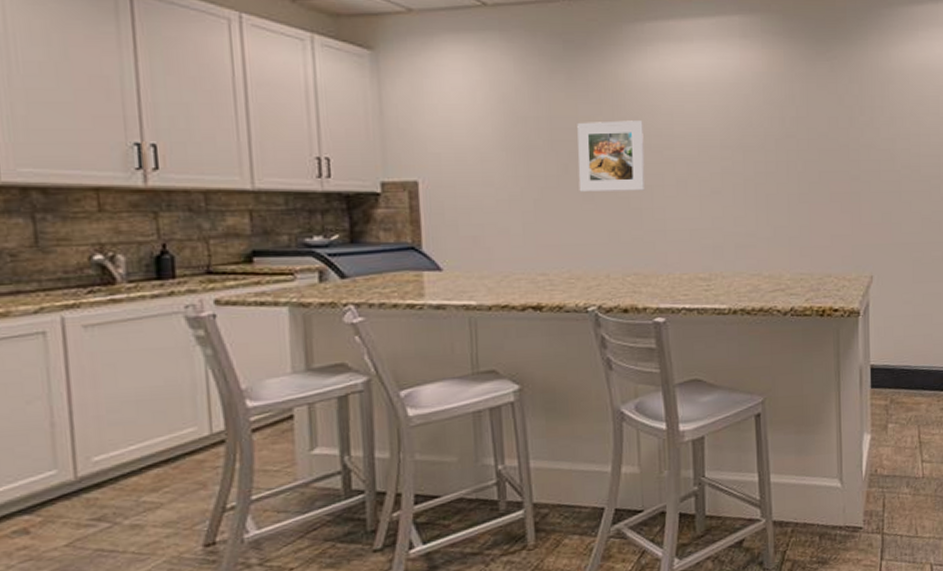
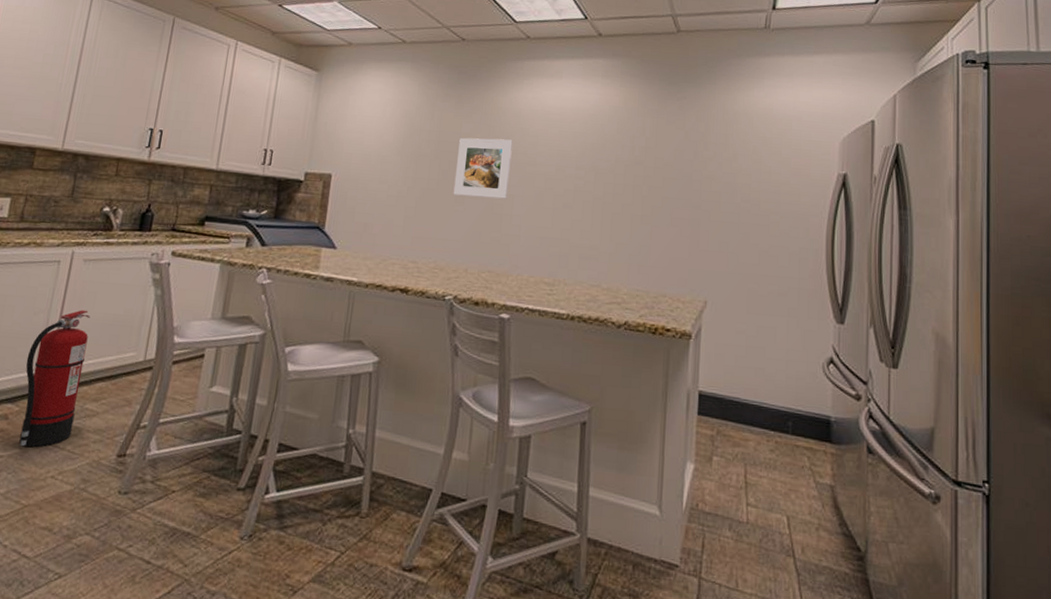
fire extinguisher: none [33,387,131,561] -> present [19,310,90,448]

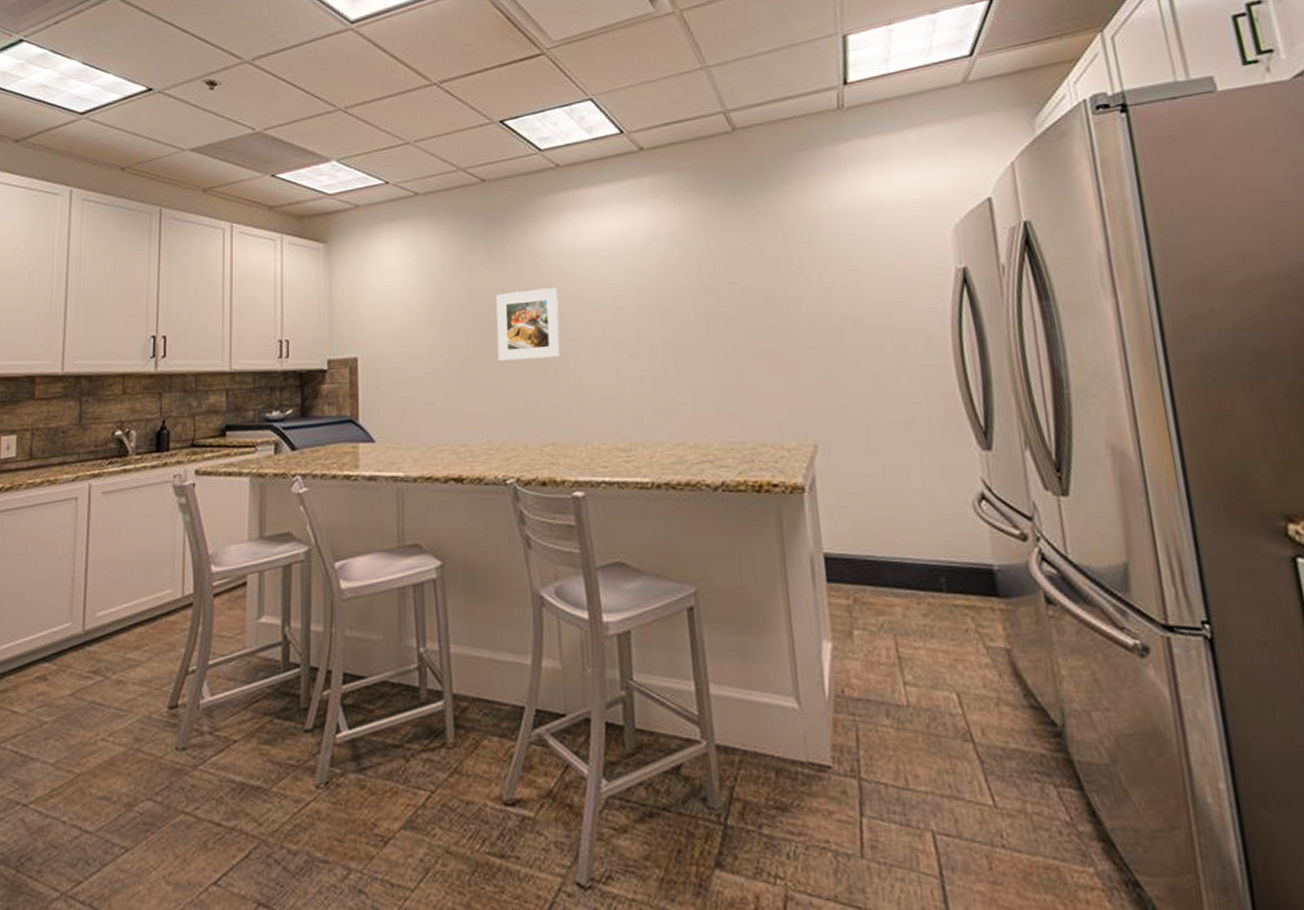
fire extinguisher: present [19,310,90,448] -> none [57,548,119,709]

